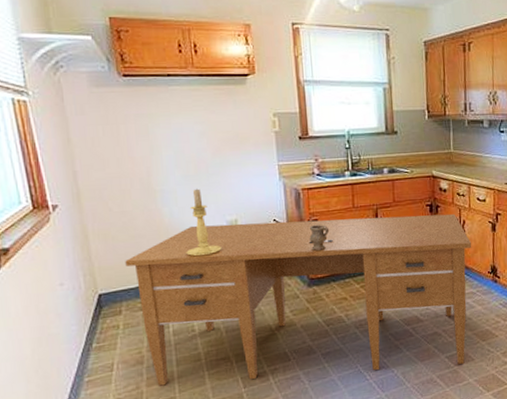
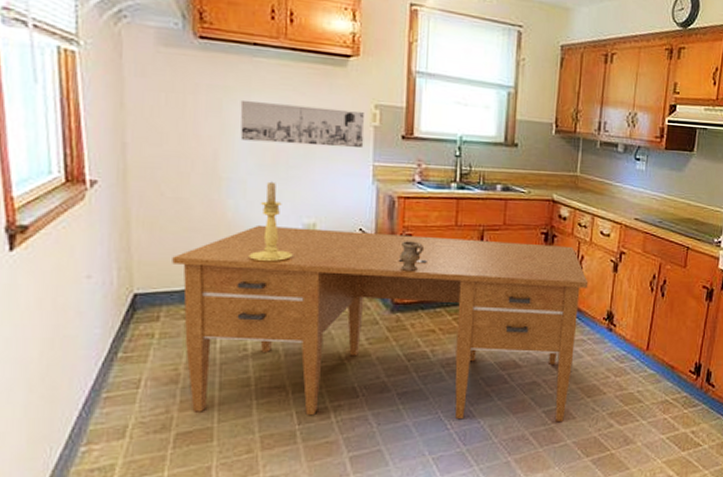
wall art: none [163,120,268,157] -> present [240,101,365,147]

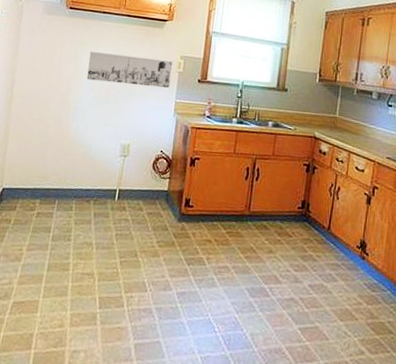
desk: present [172,224,589,421] -> none [27,142,344,341]
candle holder: present [249,181,293,262] -> none [81,110,111,173]
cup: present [398,241,427,271] -> none [187,163,210,189]

